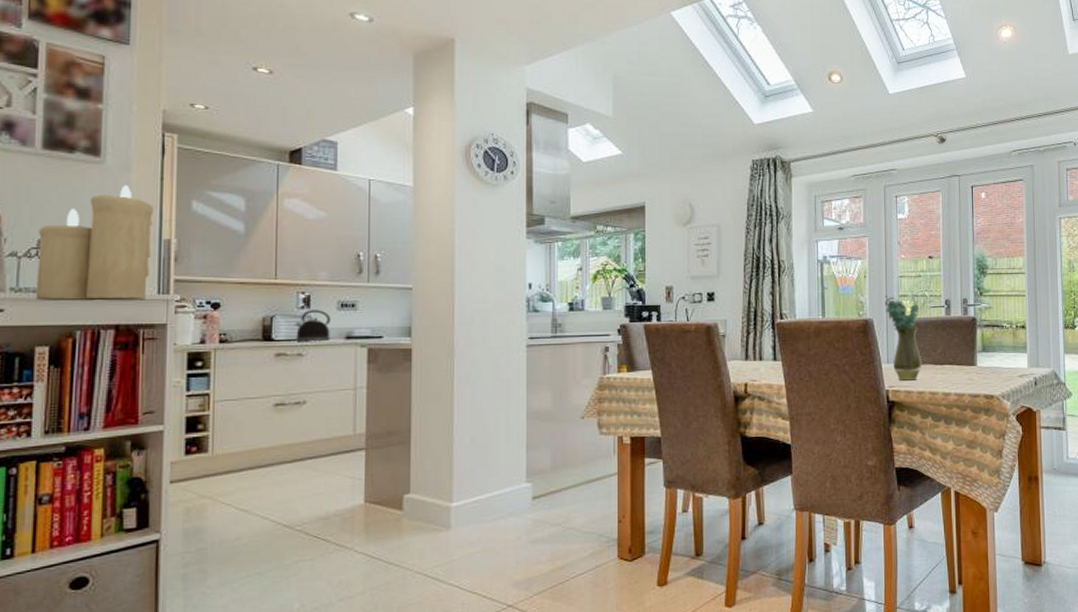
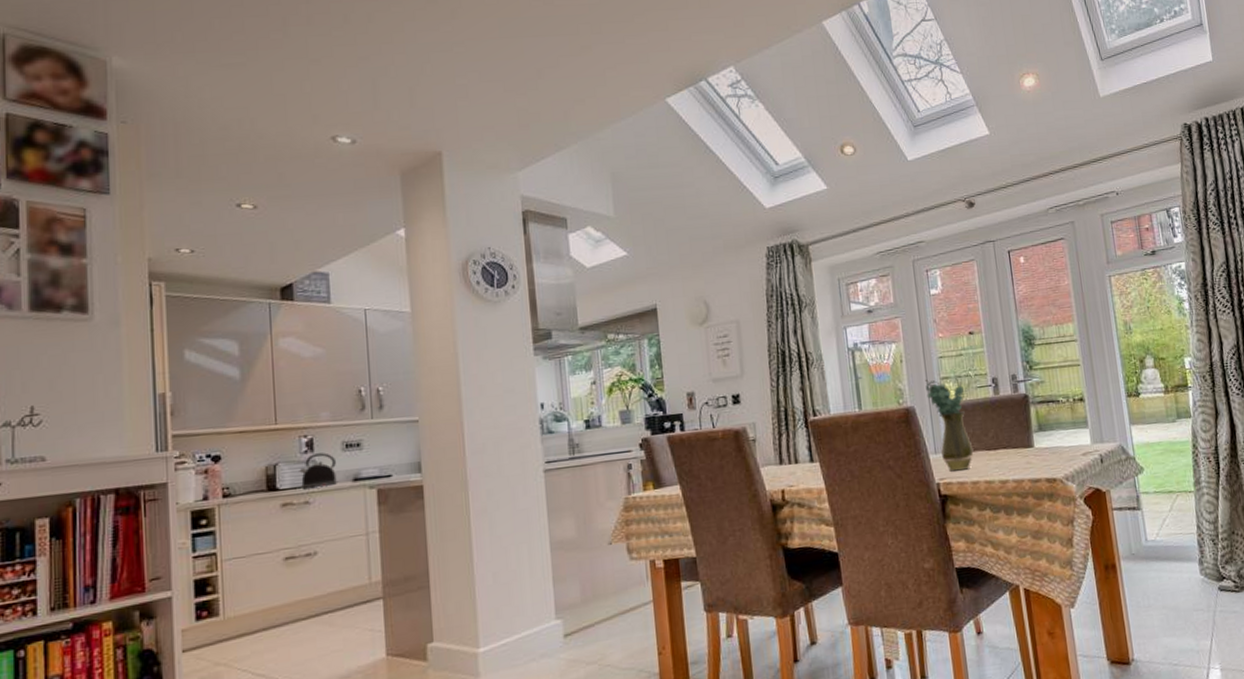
candle: present [35,184,154,301] -> none [31,340,147,470]

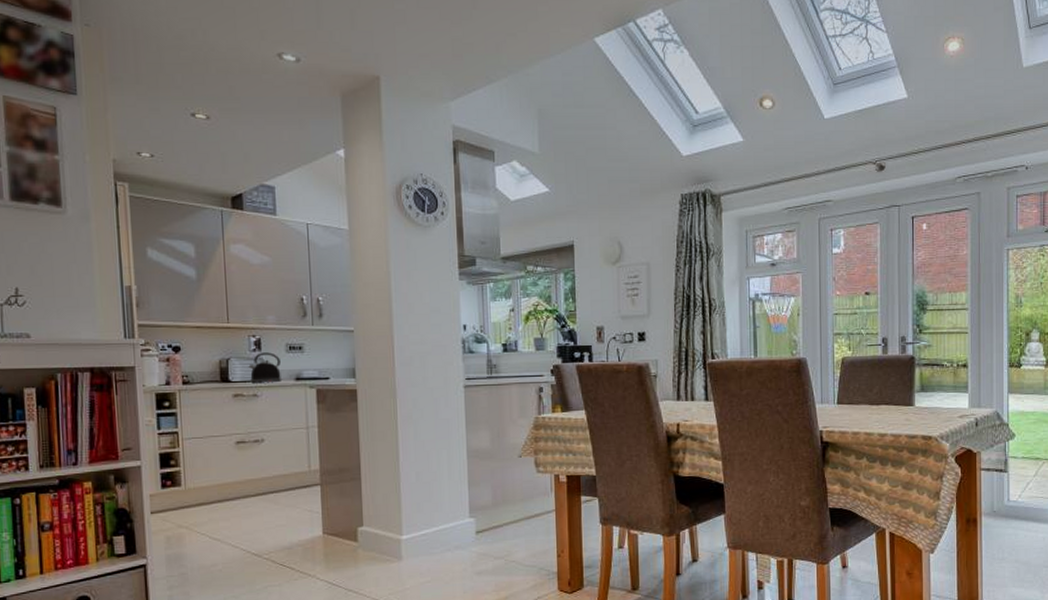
vase: present [925,380,974,471] -> none [819,334,857,421]

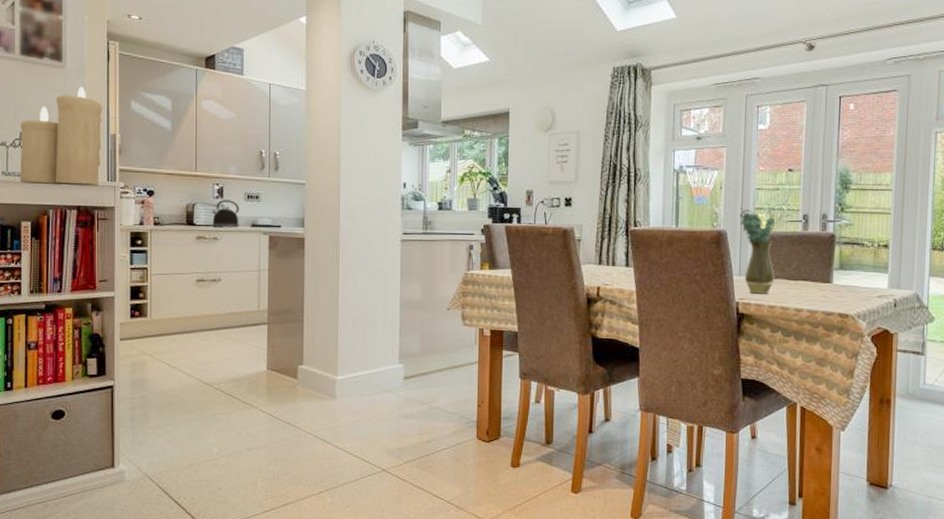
candle: none [16,233,116,346] -> present [20,86,103,186]
vase: none [819,334,857,421] -> present [740,208,775,294]

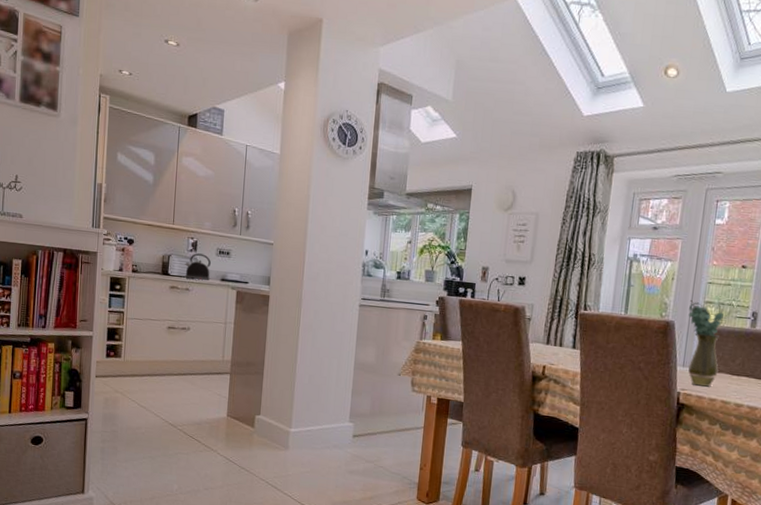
candle: present [20,86,103,186] -> none [13,135,92,232]

